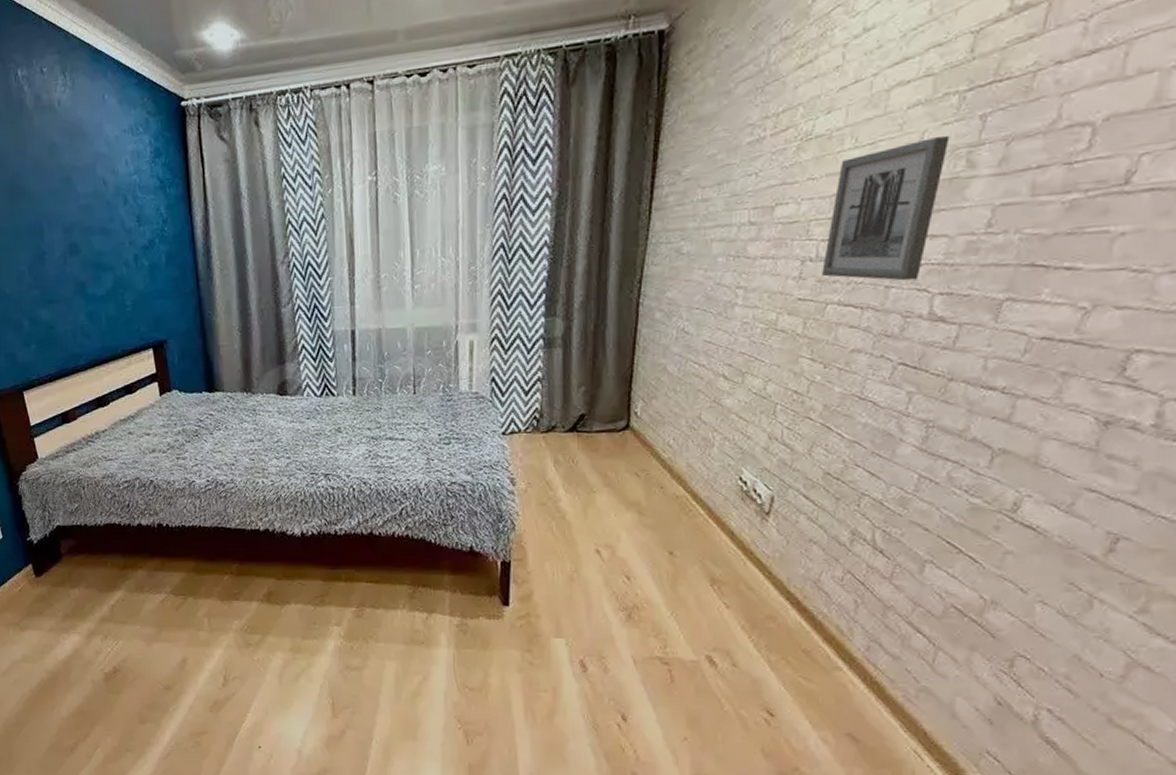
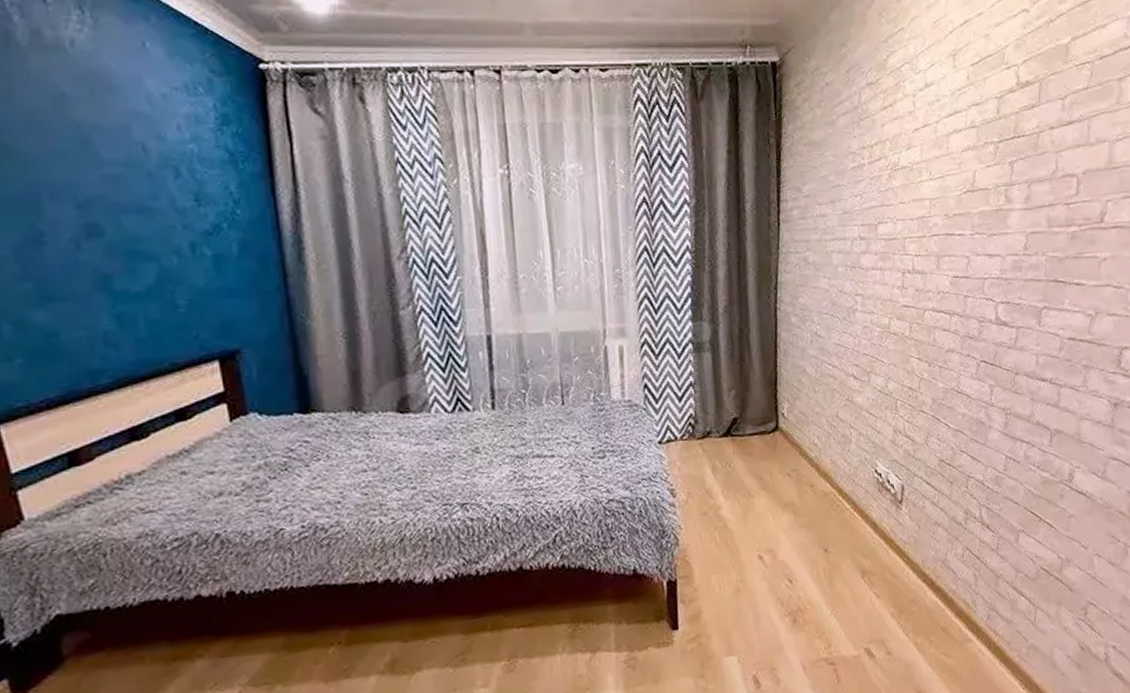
wall art: present [822,136,950,281] -> none [918,176,993,292]

